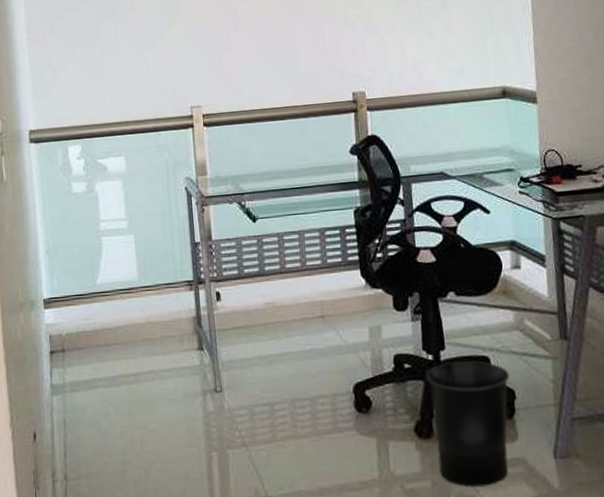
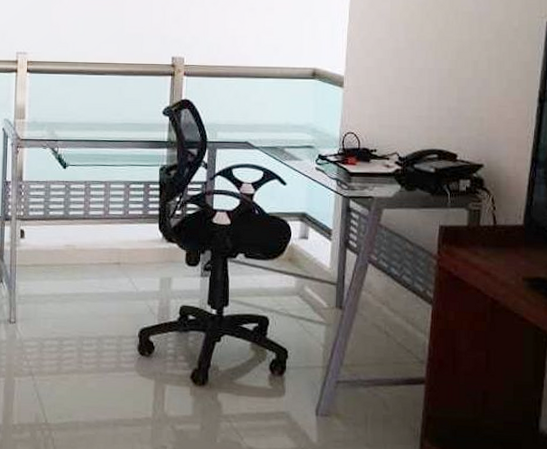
waste bin: present [425,361,511,487] -> none [207,318,286,434]

